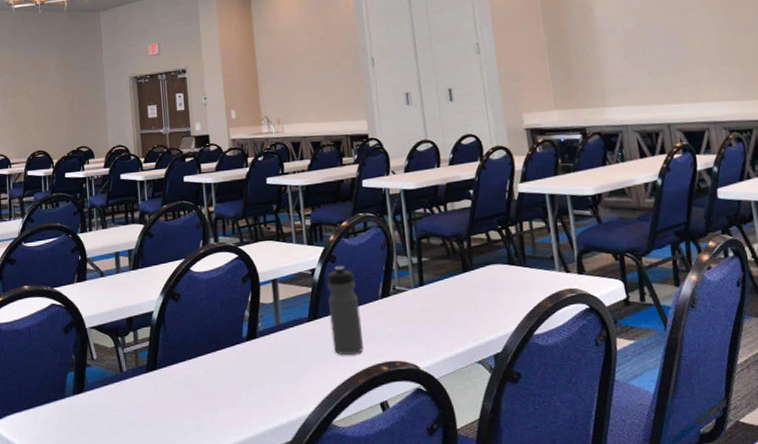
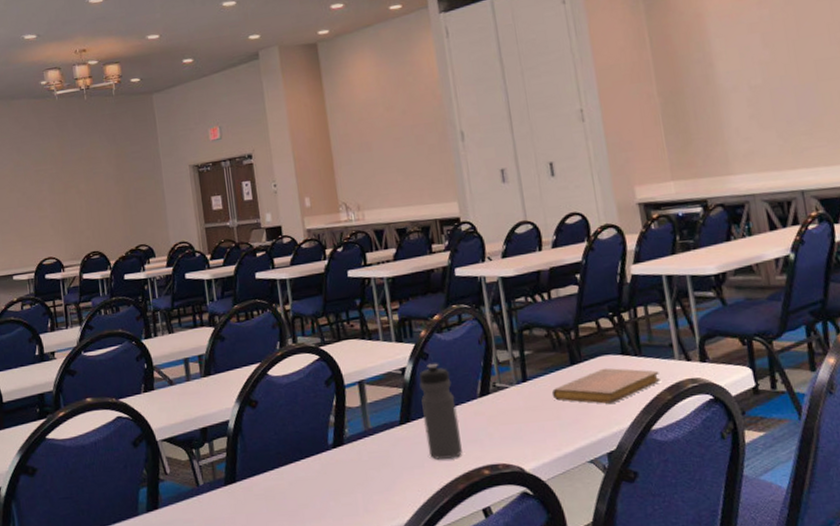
notebook: none [445,276,542,309] -> present [551,367,660,404]

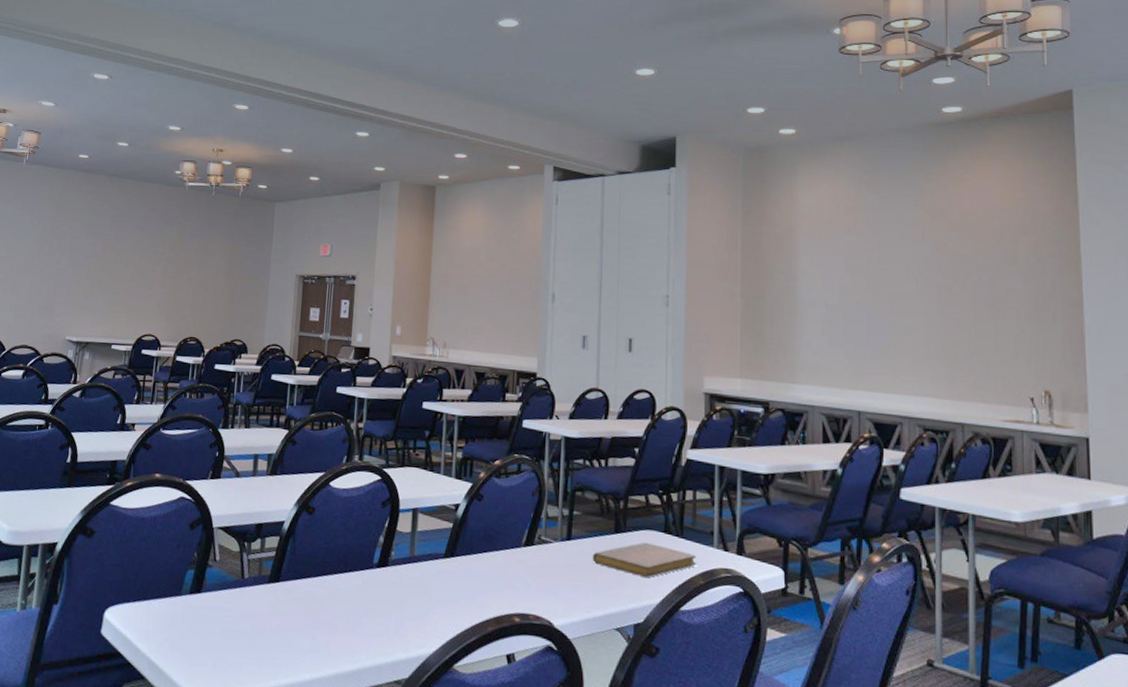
water bottle: present [418,363,462,460] -> none [466,505,501,600]

